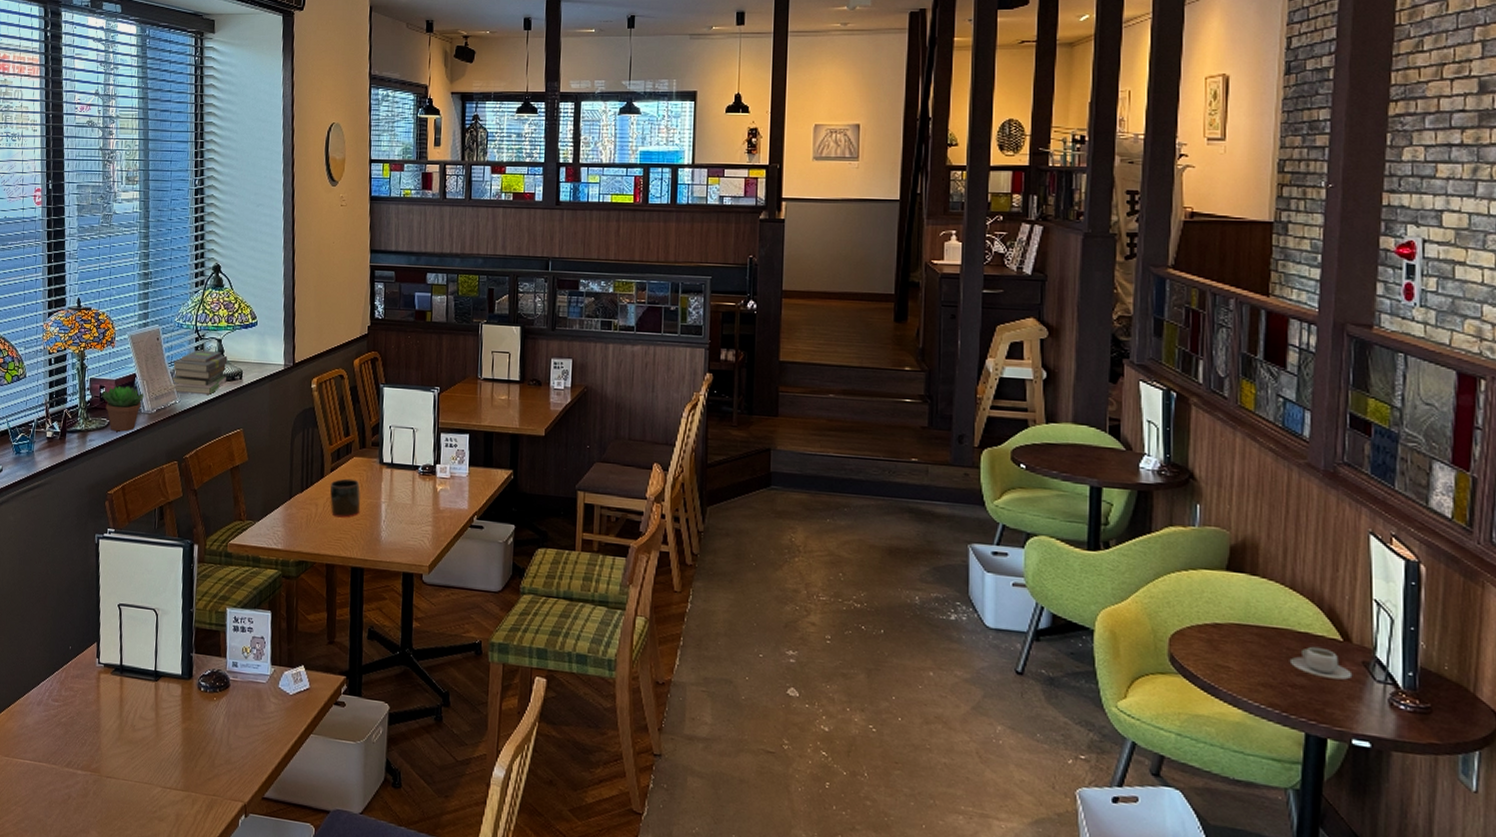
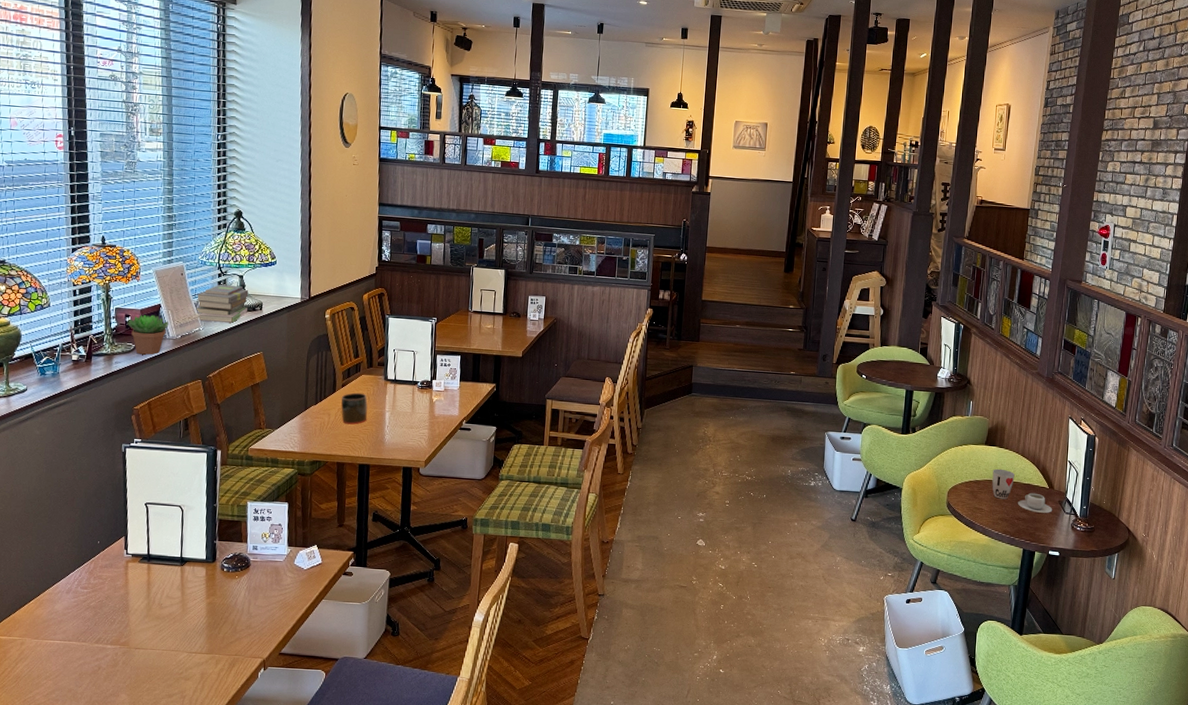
cup: none [1243,607,1281,655] -> present [992,468,1015,500]

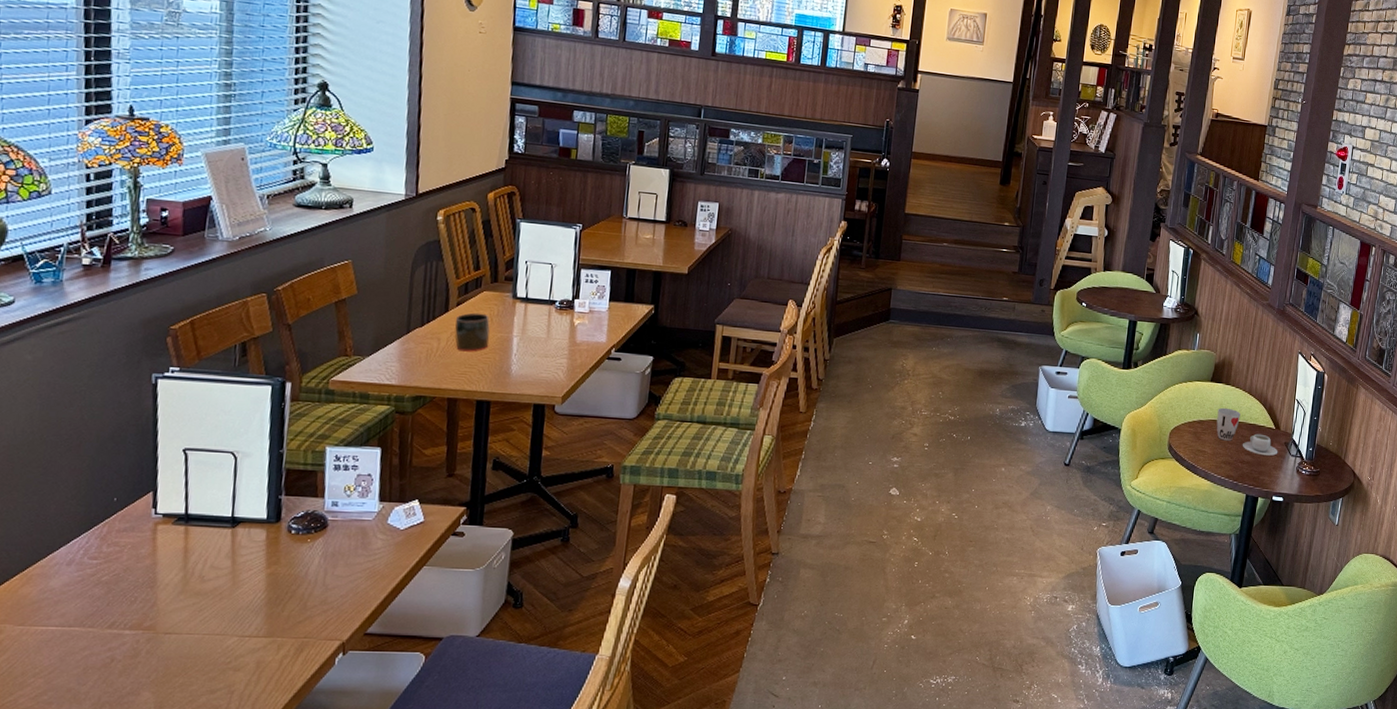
succulent plant: present [126,314,169,355] -> none [162,208,223,261]
books: present [196,284,249,323] -> none [262,173,335,223]

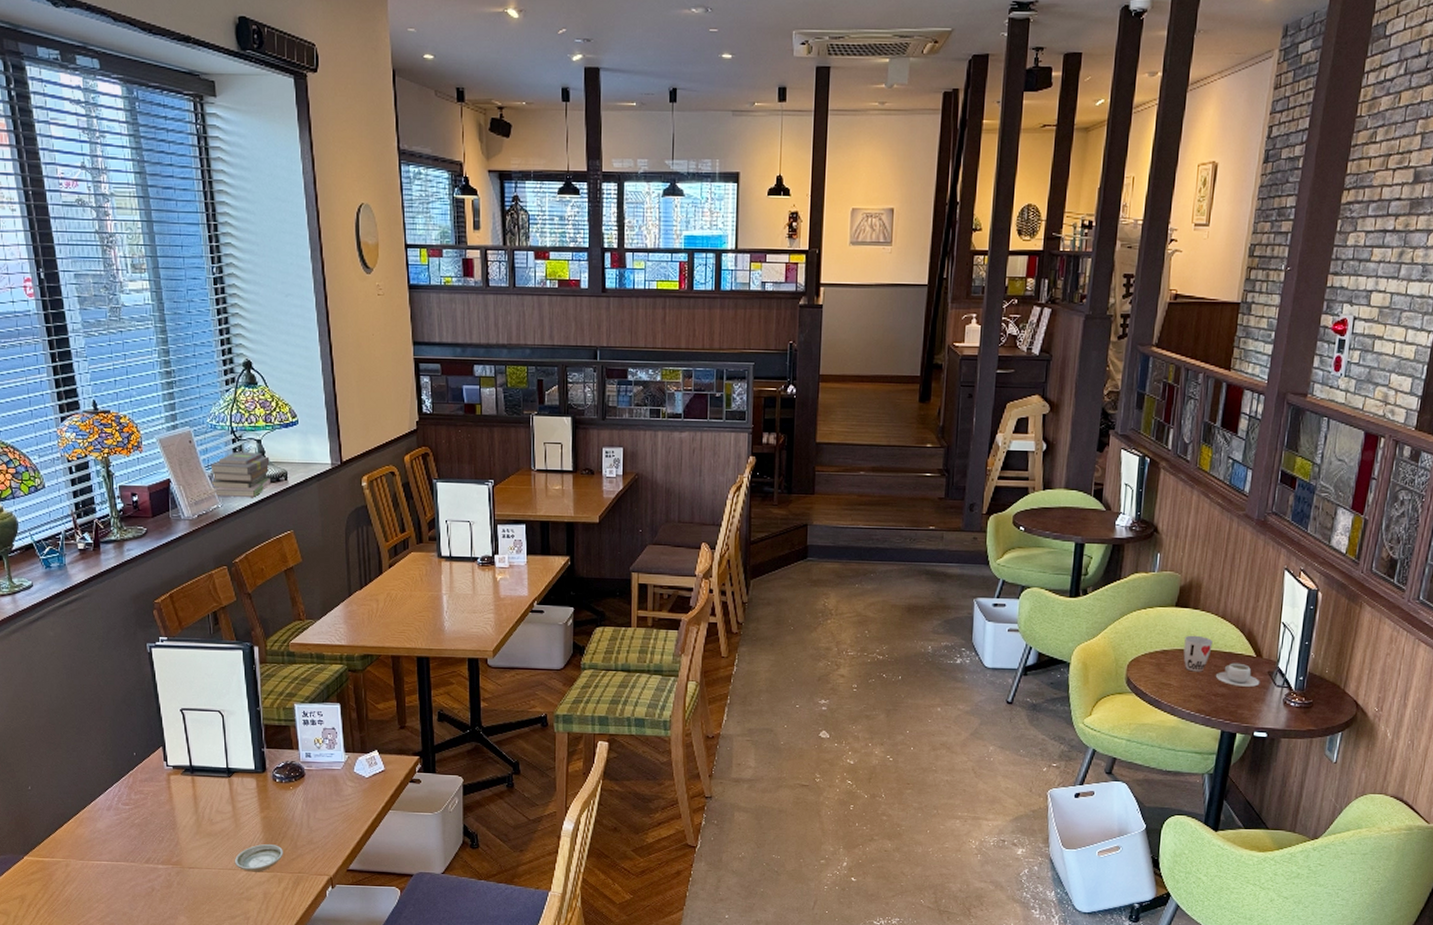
saucer: none [224,605,290,638] -> present [234,844,284,872]
books: none [262,173,335,223] -> present [210,451,270,497]
mug: present [454,312,490,352] -> none [389,573,422,611]

